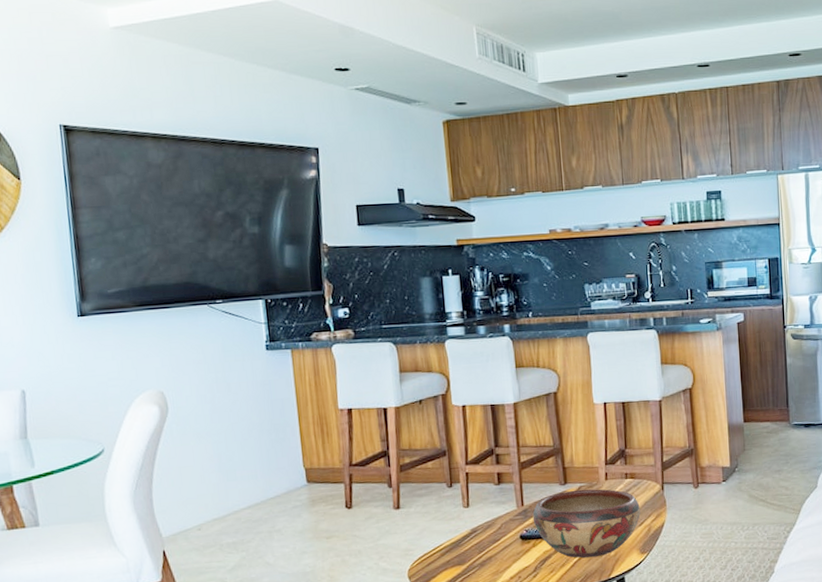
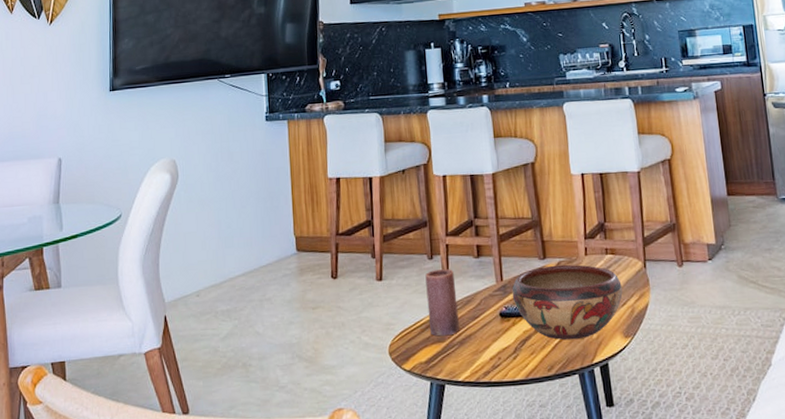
candle: none [444,496,480,560] -> present [425,269,459,336]

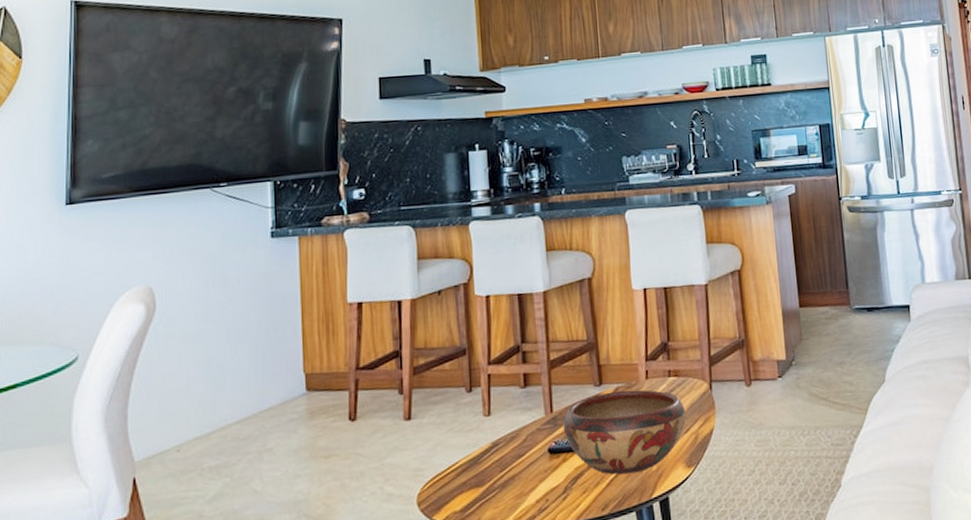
candle: present [425,269,459,336] -> none [462,402,501,480]

